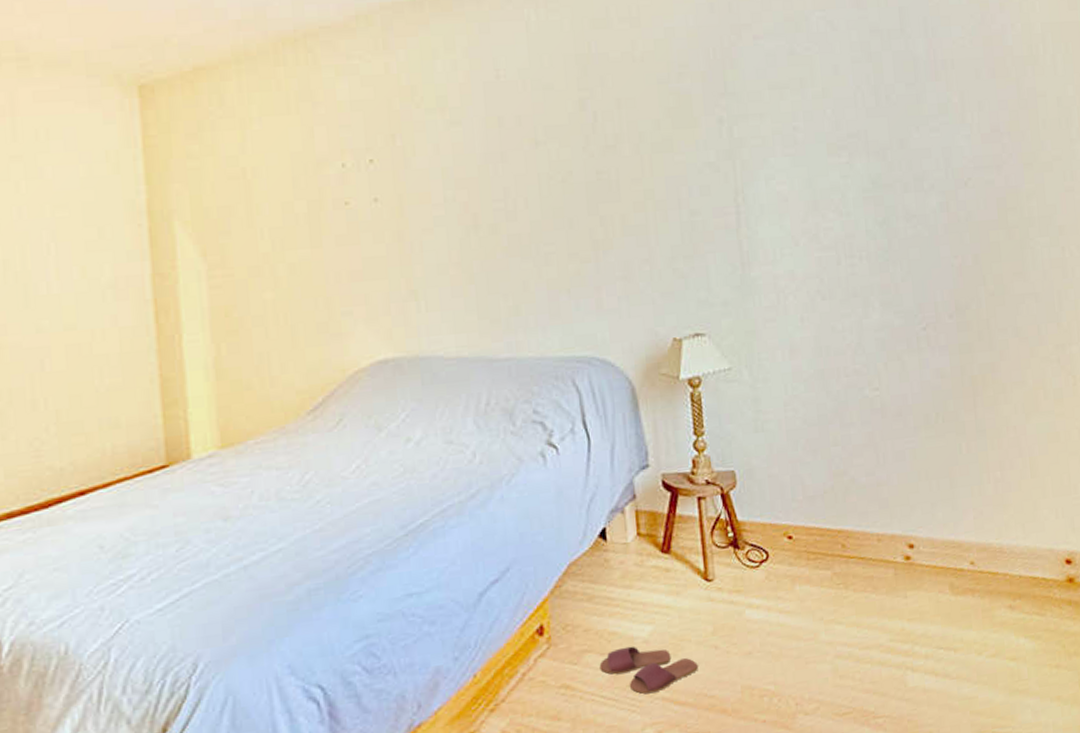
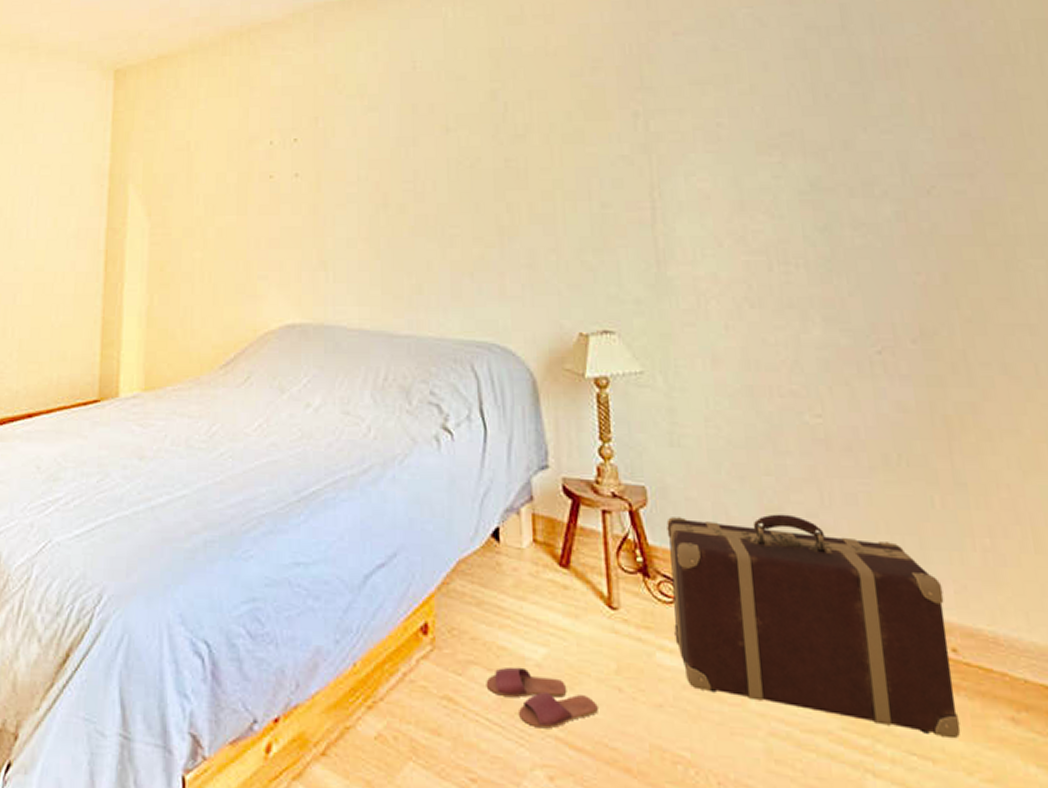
suitcase: none [753,476,975,634] -> present [666,514,961,739]

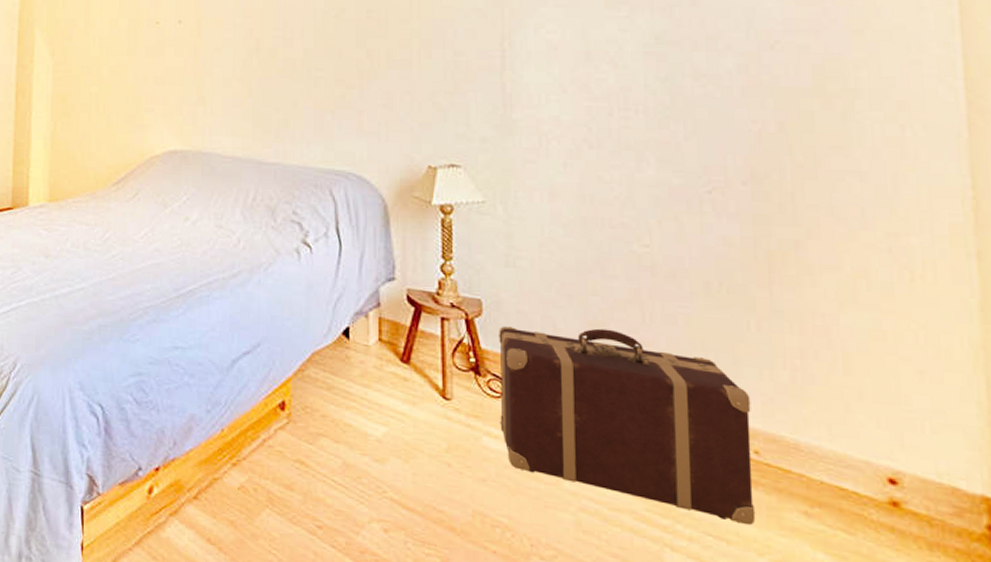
slippers: present [486,666,598,729] -> none [333,440,429,491]

